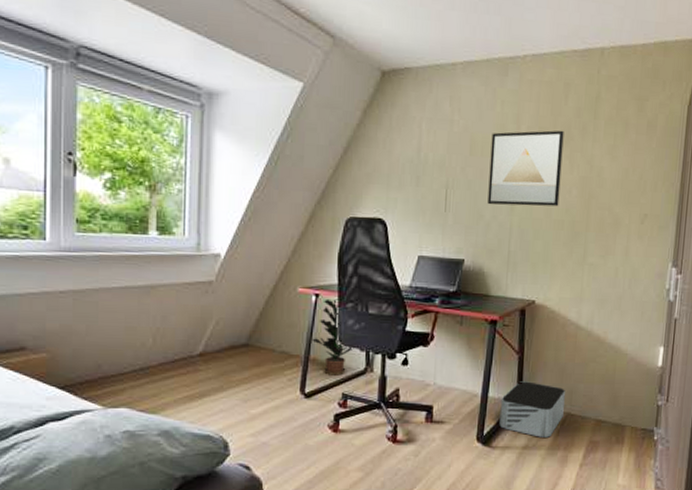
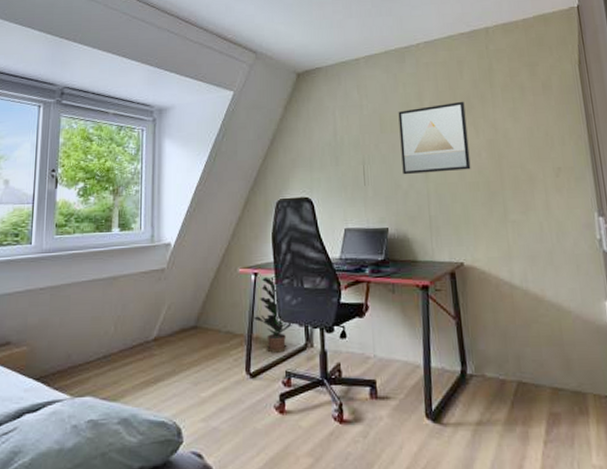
storage bin: present [499,381,566,438] -> none [444,348,515,411]

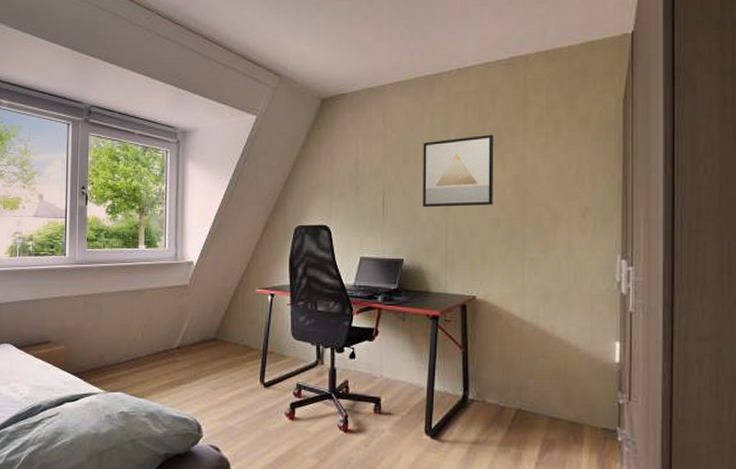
potted plant: present [254,276,293,353] -> none [269,298,306,367]

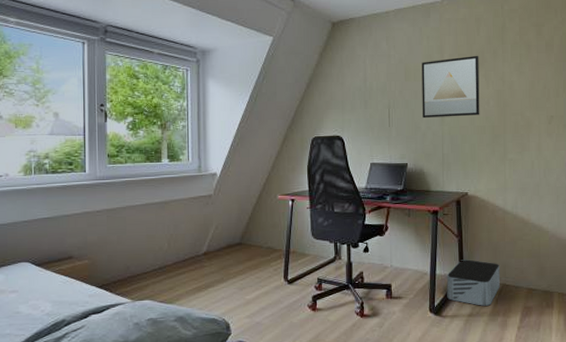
storage bin: none [447,375,515,434] -> present [447,259,501,306]

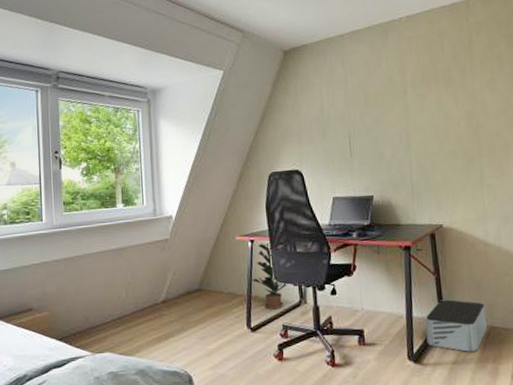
potted plant: none [291,202,325,264] -> present [252,242,288,310]
wall art: present [421,55,480,119] -> none [382,73,451,146]

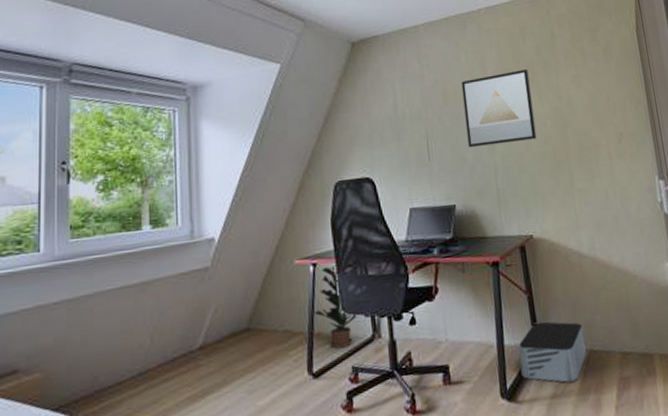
wall art: none [382,73,451,146] -> present [461,68,537,148]

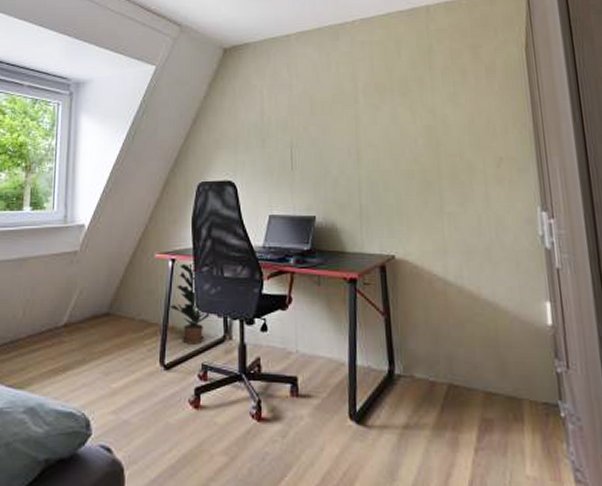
wall art: present [461,68,537,148] -> none [330,83,406,160]
storage bin: present [518,321,586,383] -> none [371,347,446,414]

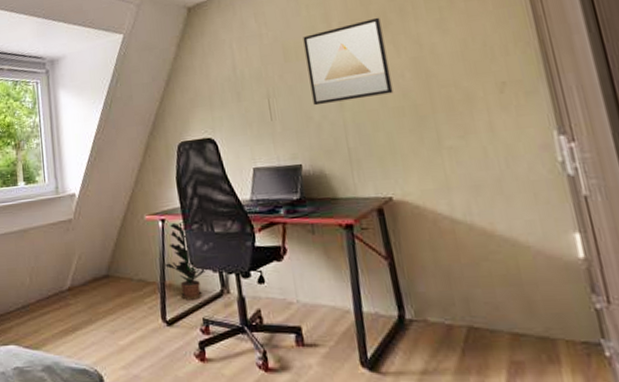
wall art: none [330,83,406,160] -> present [303,17,394,106]

